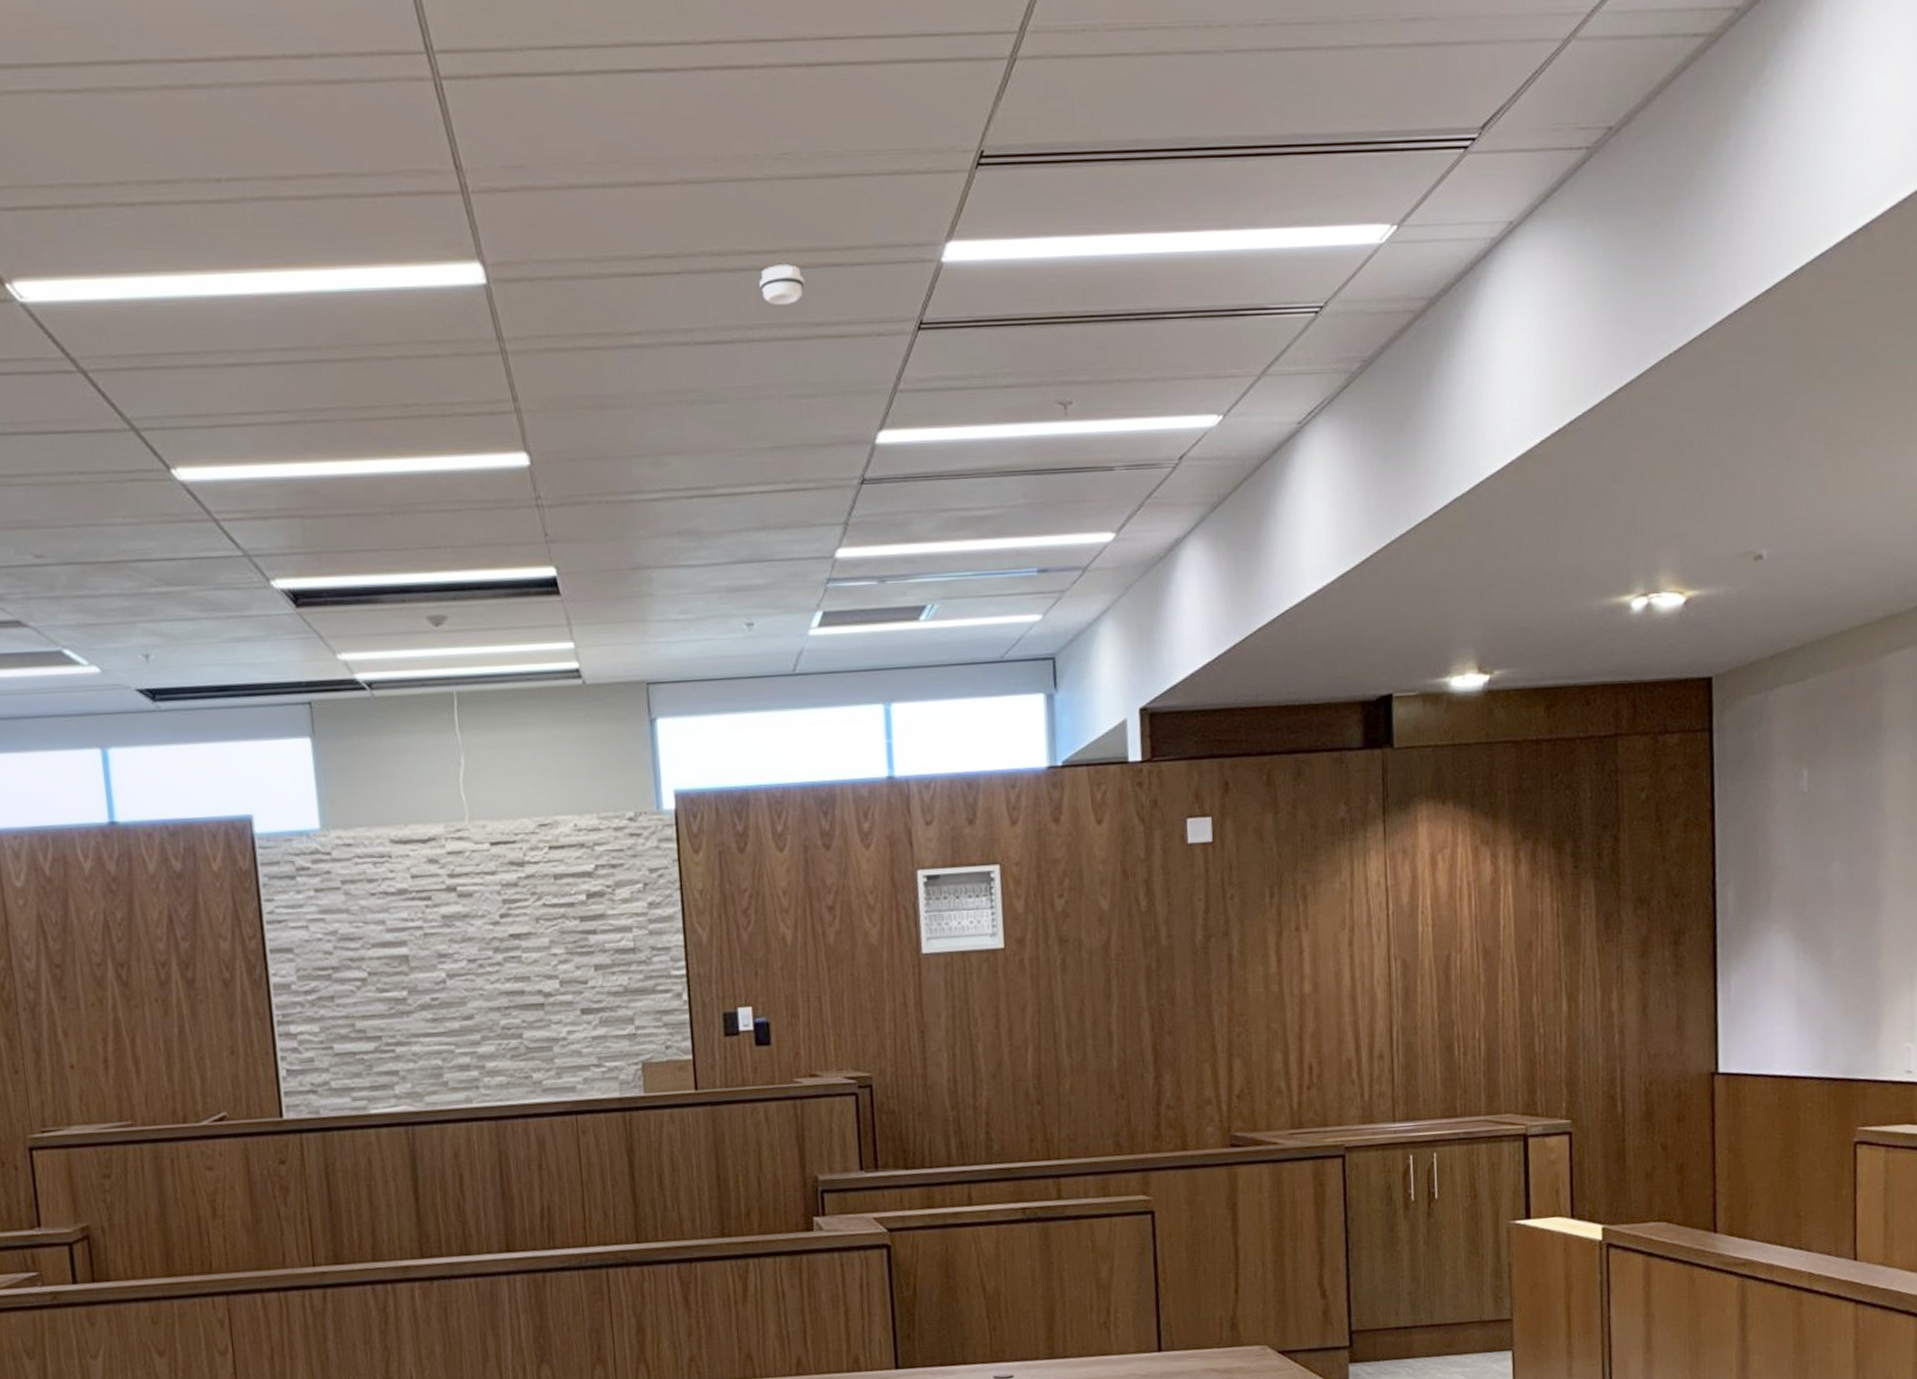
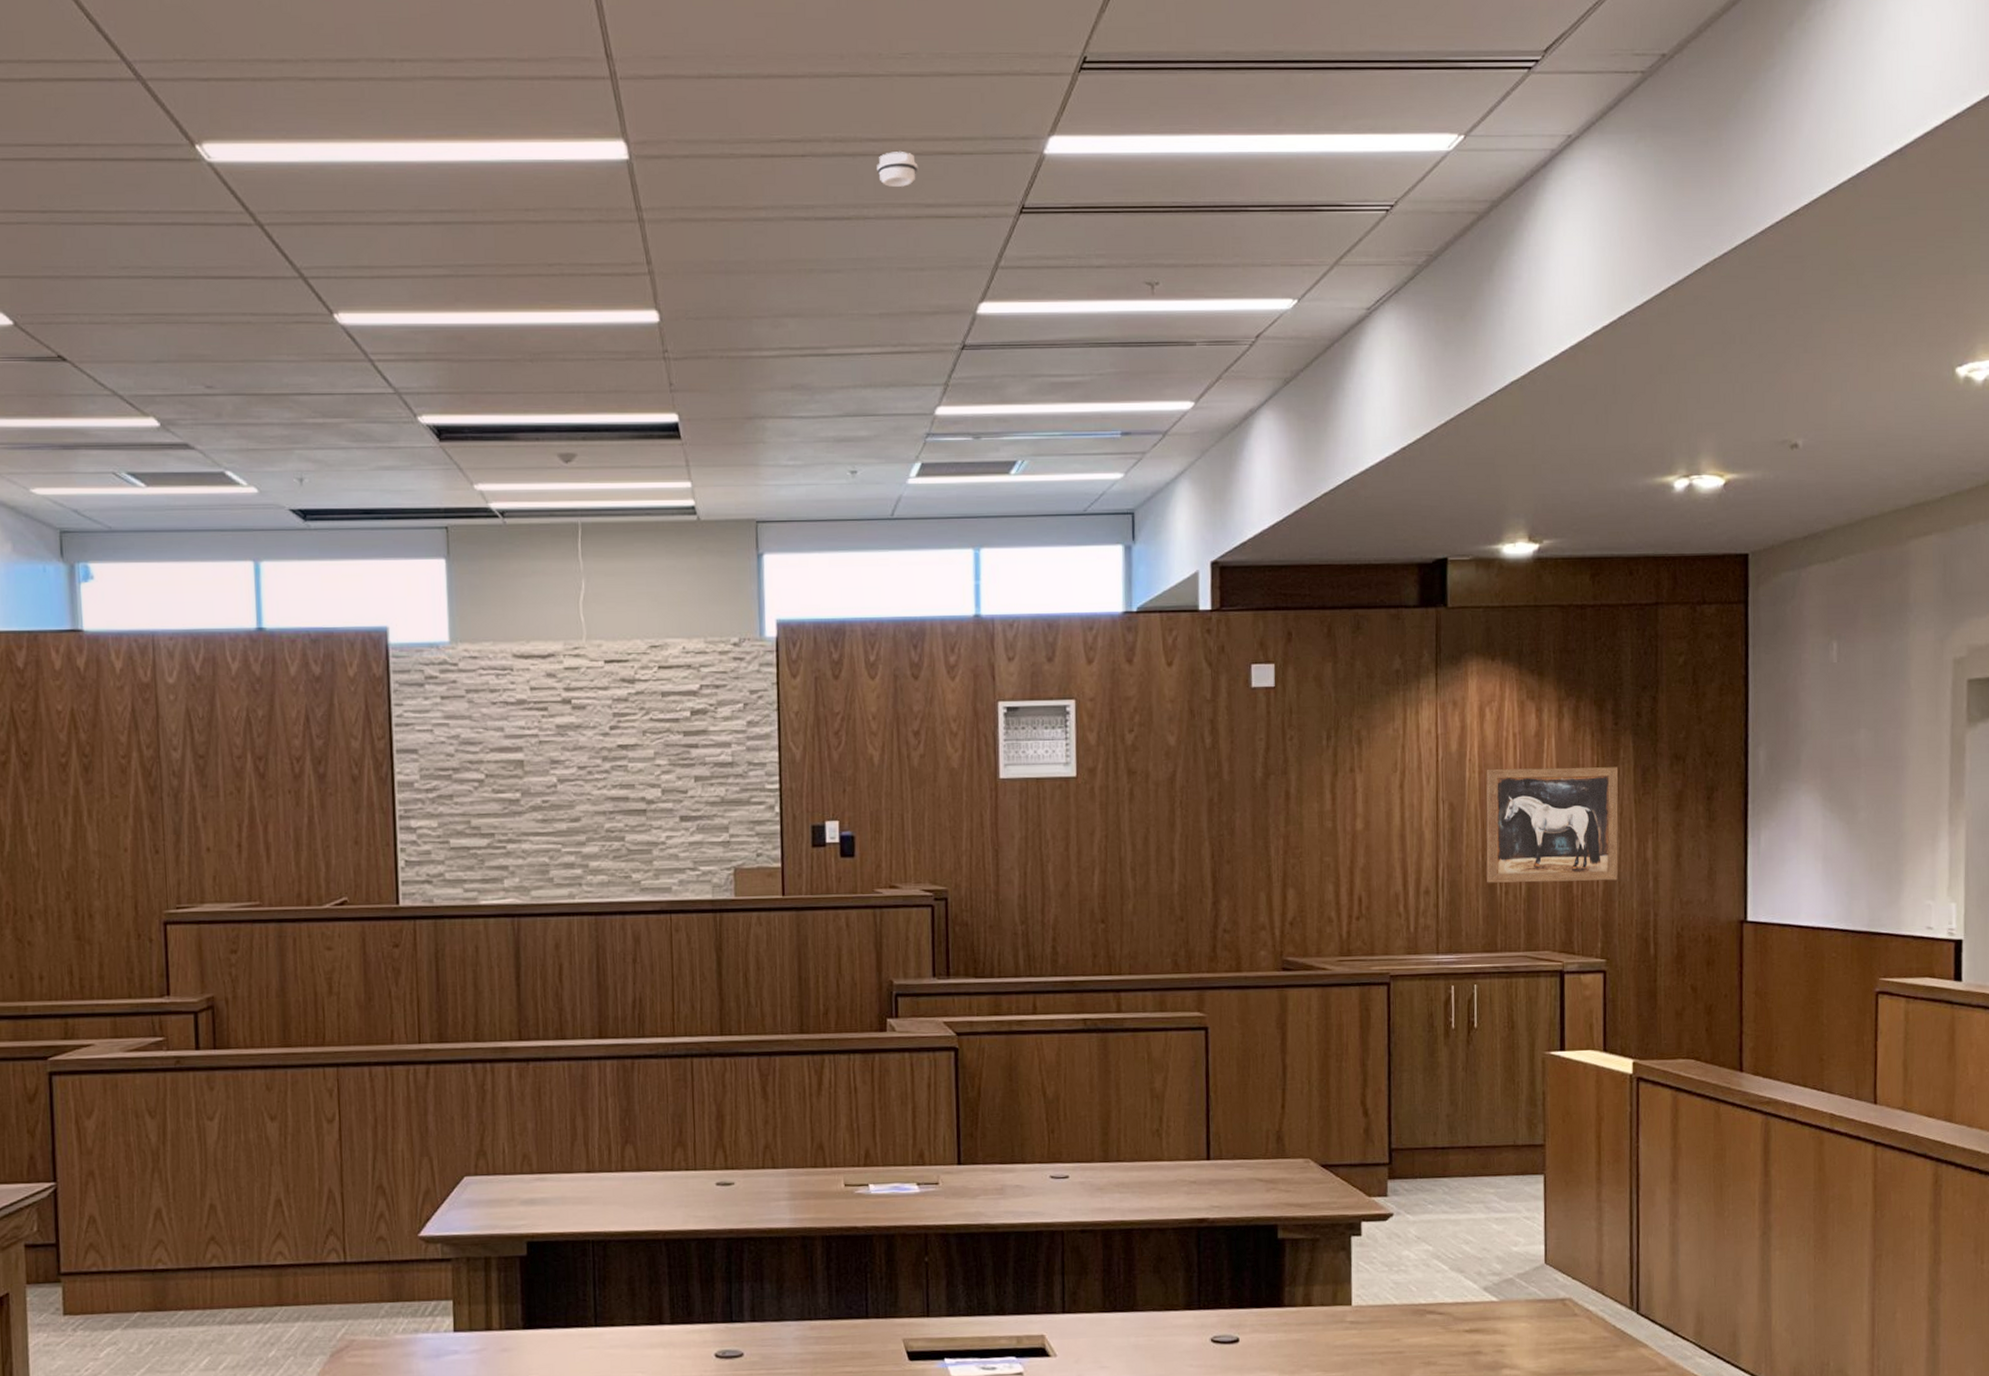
wall art: none [1440,913,1582,1044] -> present [1486,767,1619,883]

